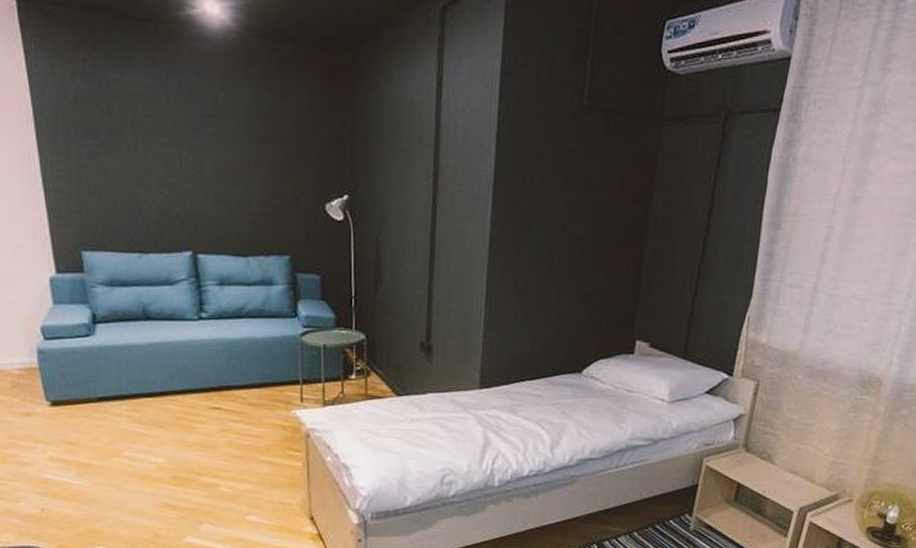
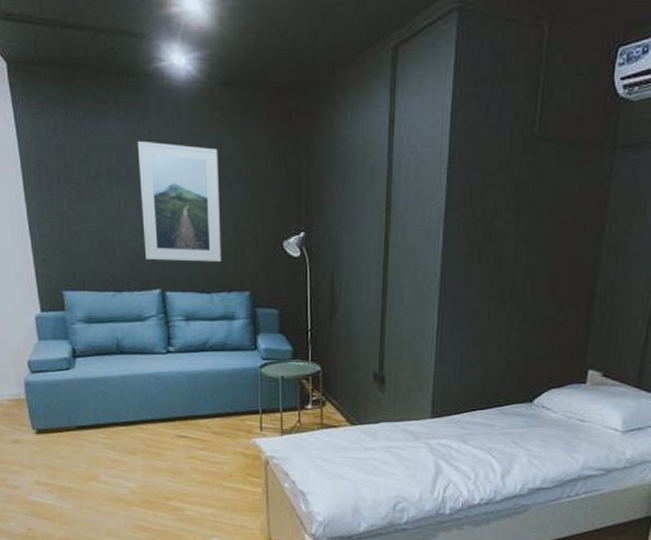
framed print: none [165,93,258,224] -> present [137,141,221,262]

